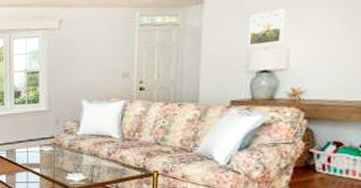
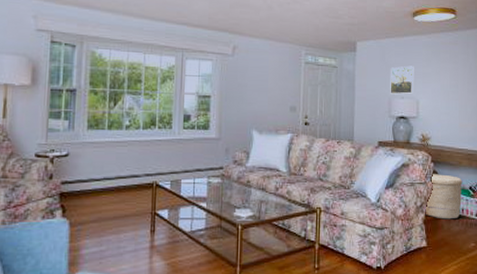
woven basket: none [289,132,350,182] -> present [424,174,463,219]

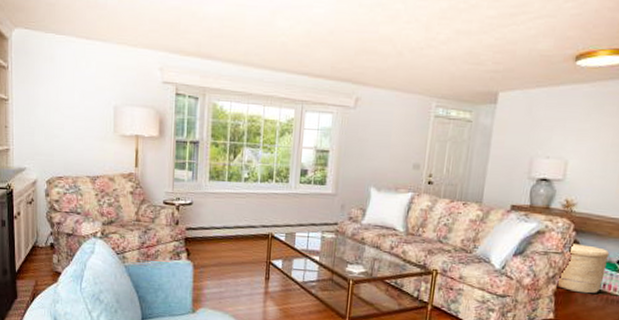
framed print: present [390,65,414,95] -> none [533,120,568,154]

